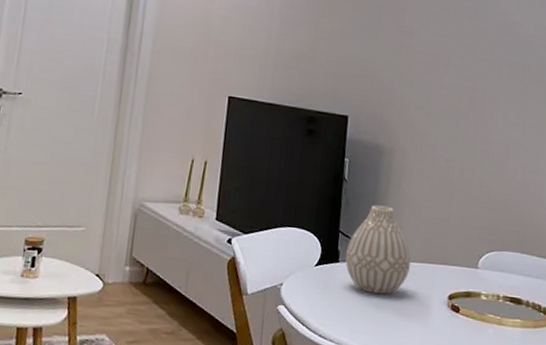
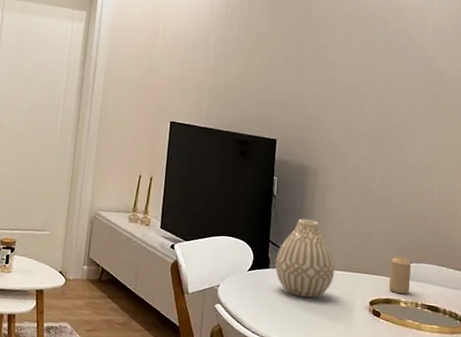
candle: none [468,244,493,286] -> present [388,256,411,294]

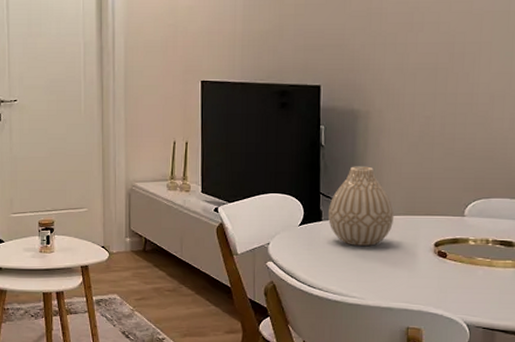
candle: present [388,256,411,294] -> none [455,193,480,232]

